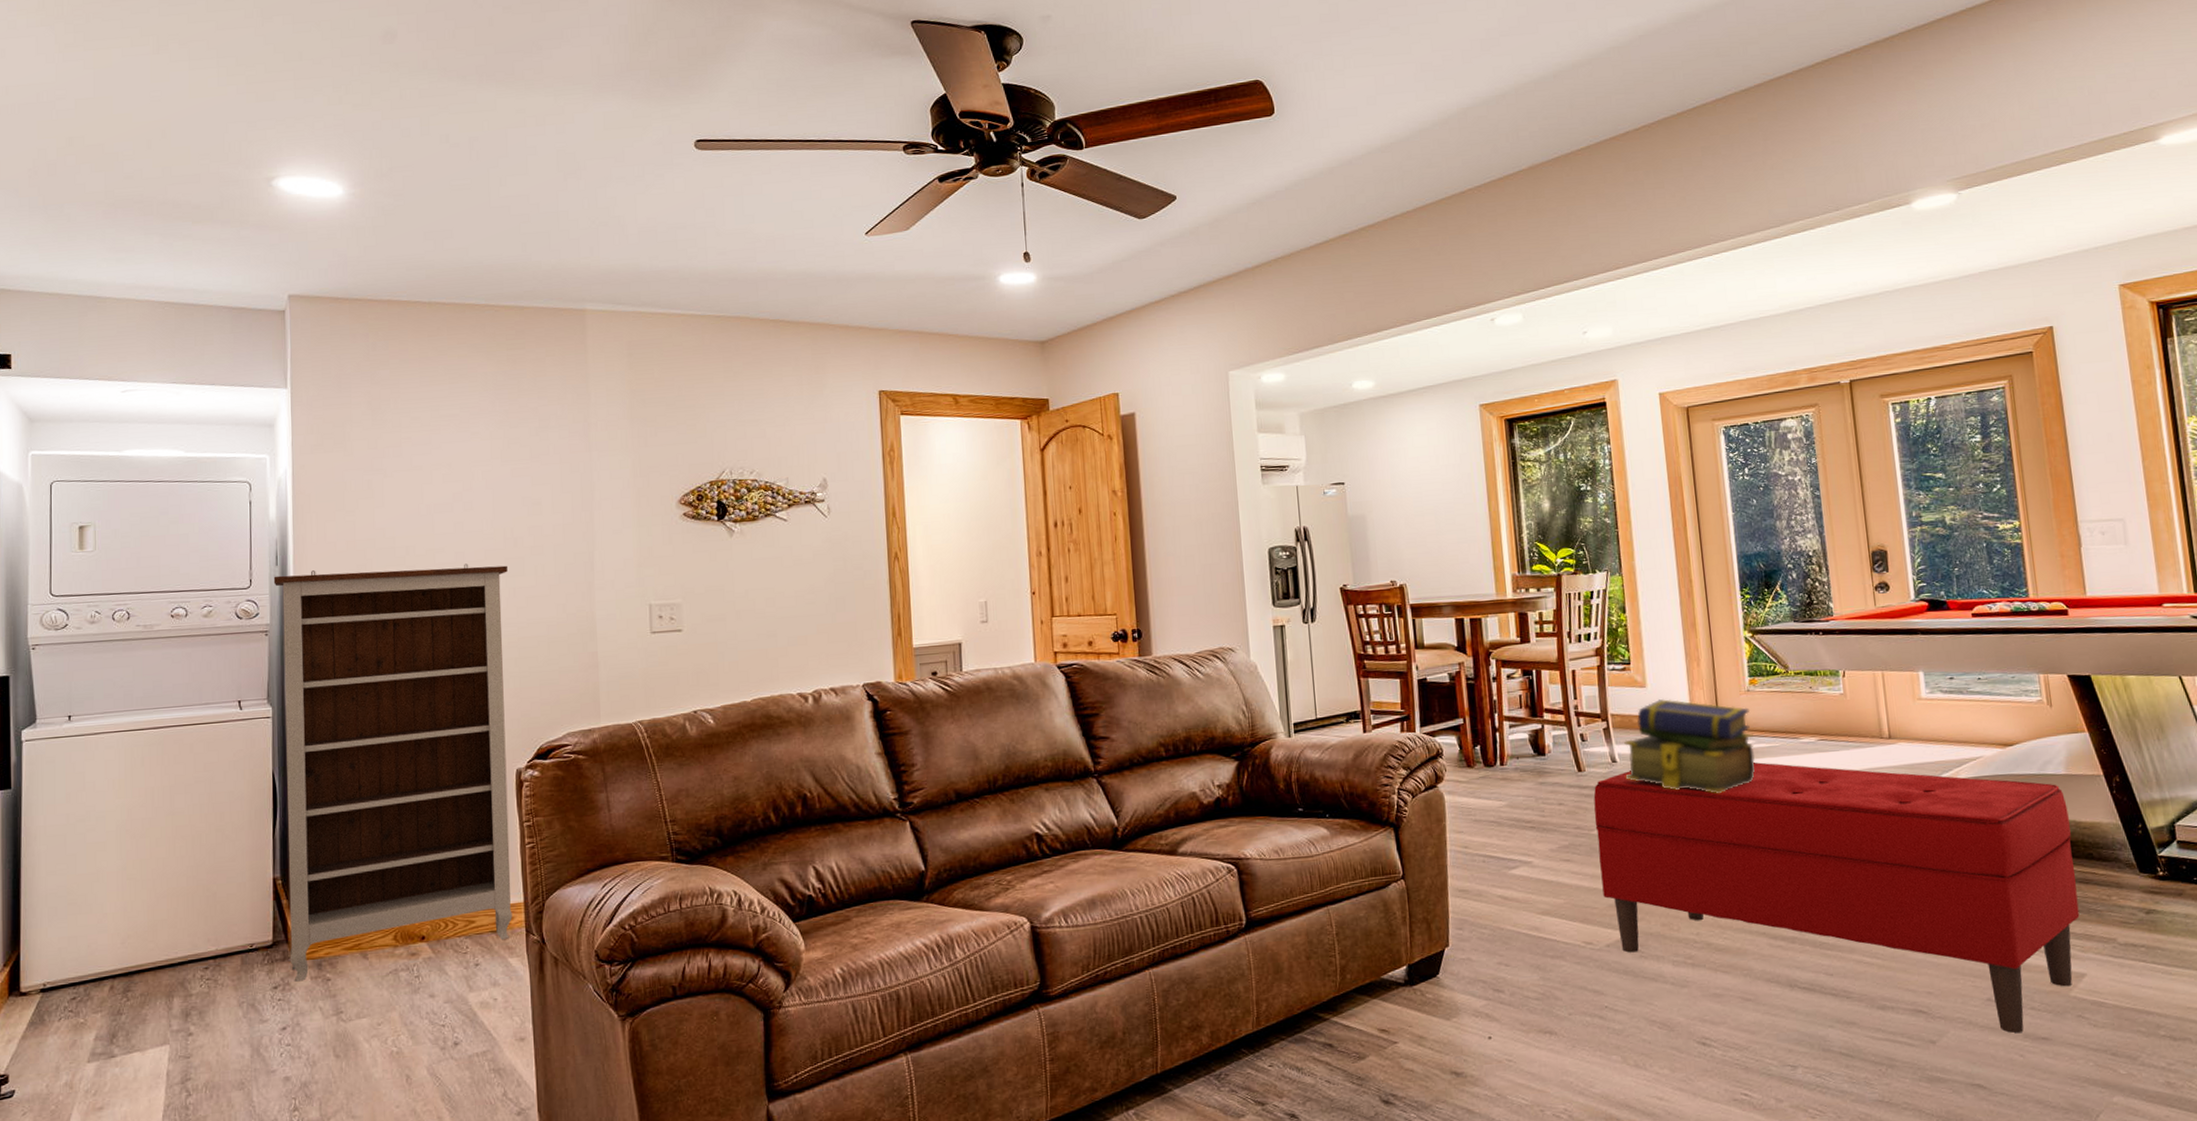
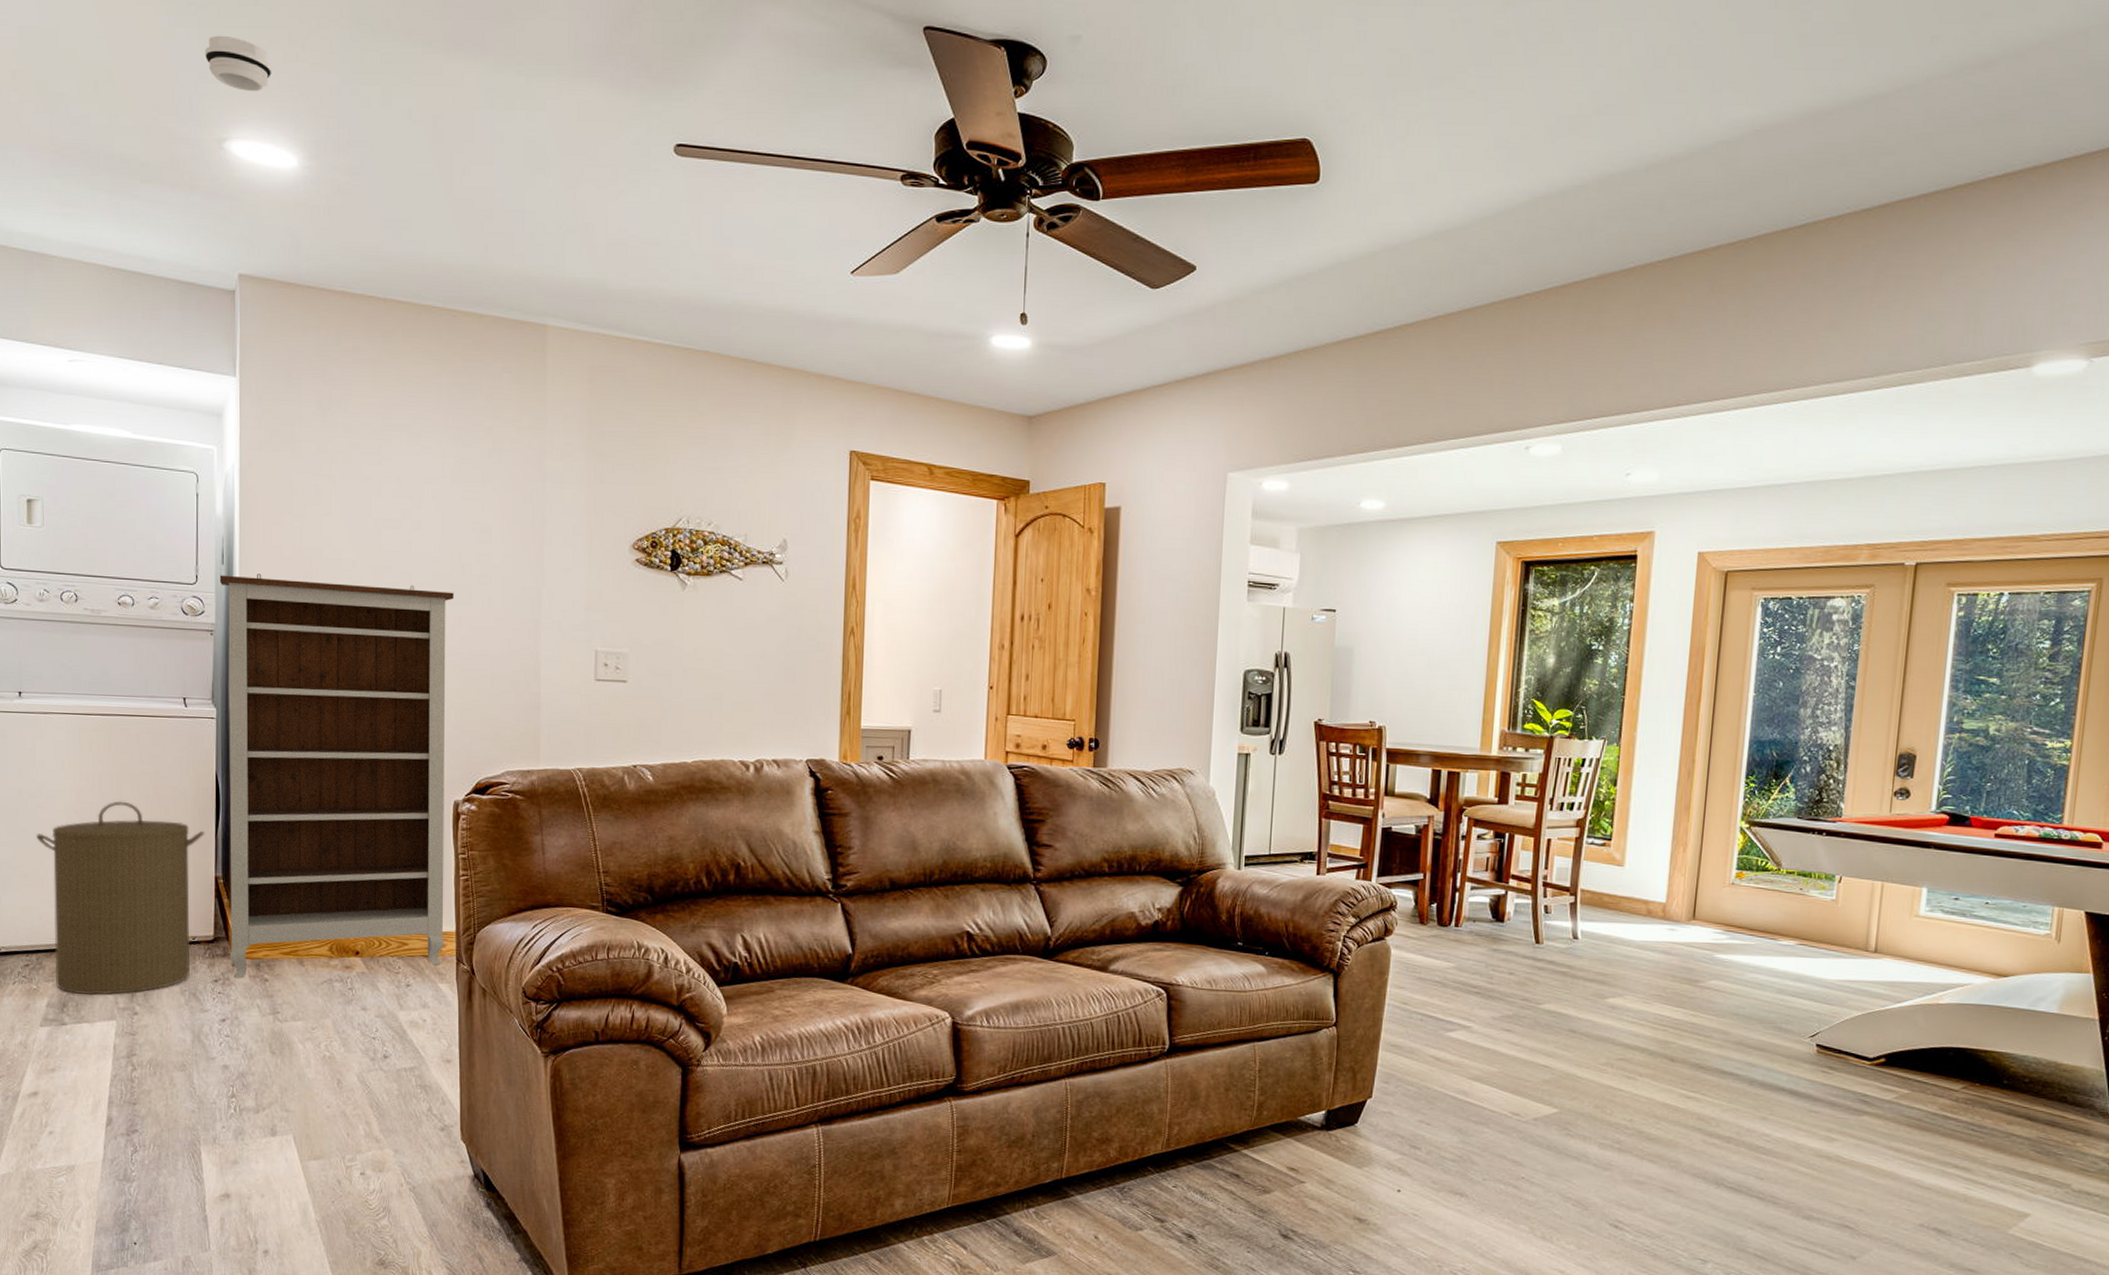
laundry hamper: none [85,813,261,1022] -> present [36,801,204,996]
smoke detector: none [252,88,318,135] -> present [204,35,273,92]
bench: present [1593,762,2080,1034] -> none [1539,949,2052,1262]
stack of books: present [1624,699,1755,793] -> none [1584,881,1730,984]

